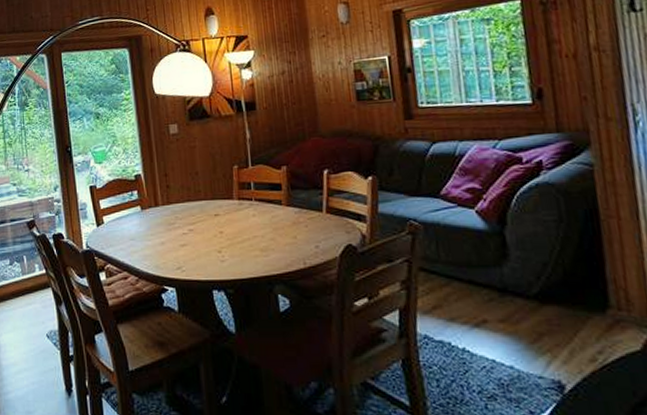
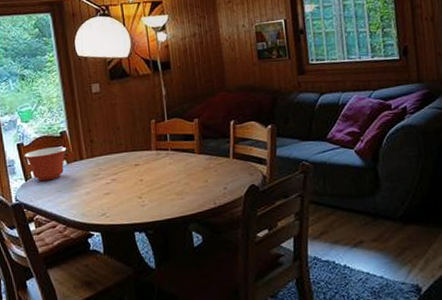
mixing bowl: none [96,191,142,228] -> present [23,146,67,181]

